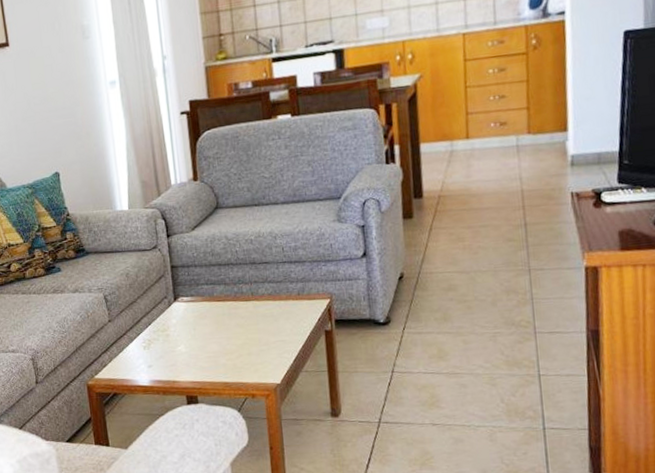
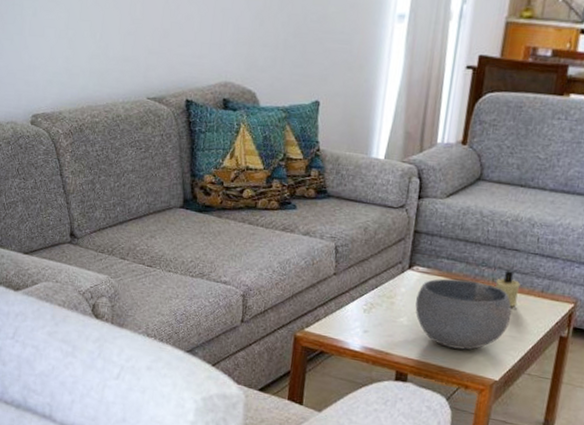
bowl: none [187,298,277,364] -> present [415,278,512,350]
candle: none [255,282,280,314] -> present [495,271,521,308]

